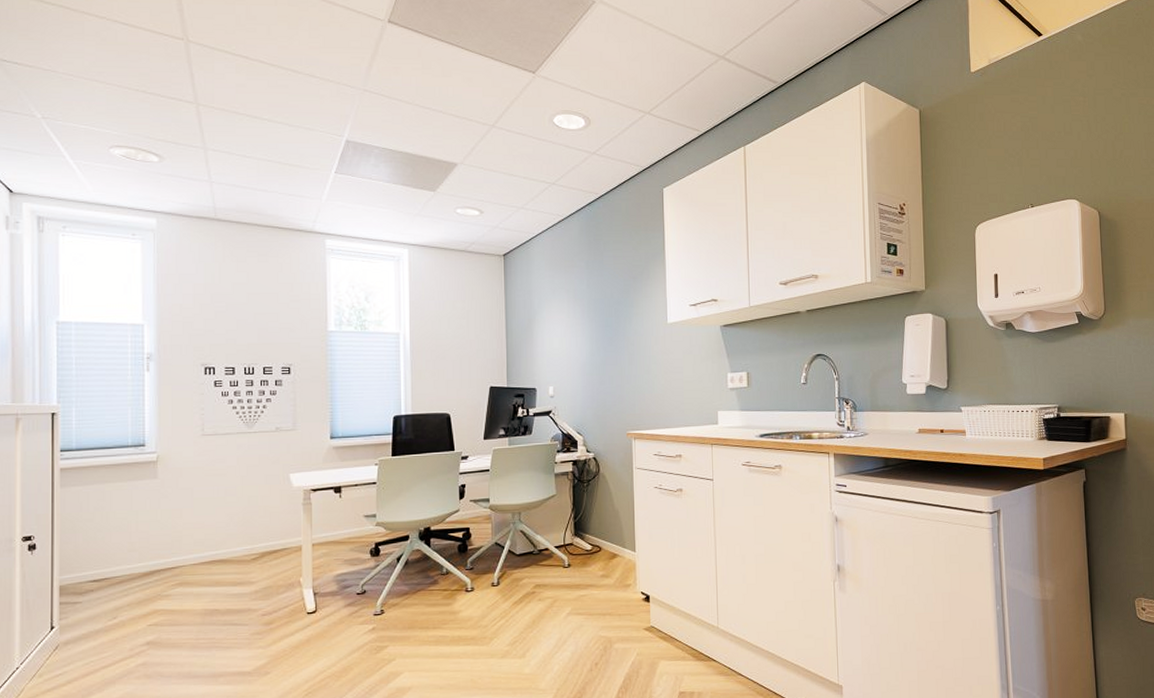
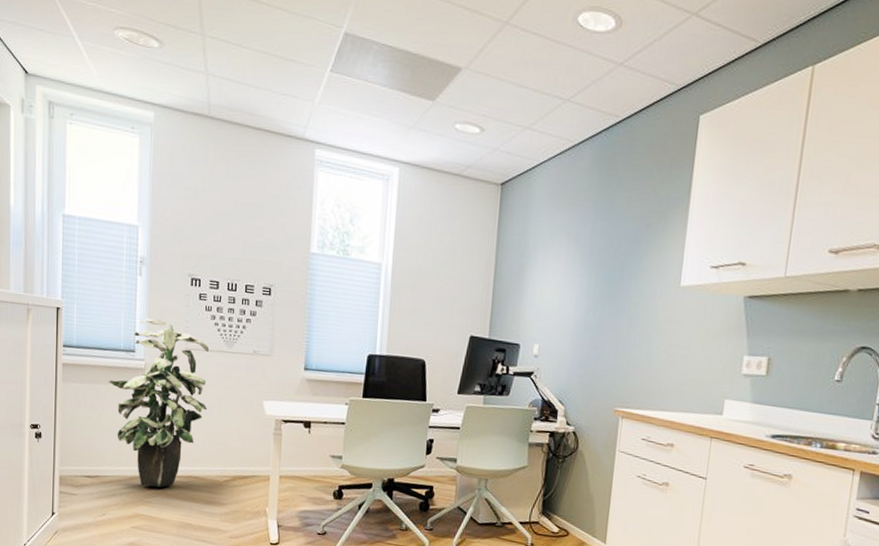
indoor plant: none [115,411,229,580] -> present [108,318,209,487]

